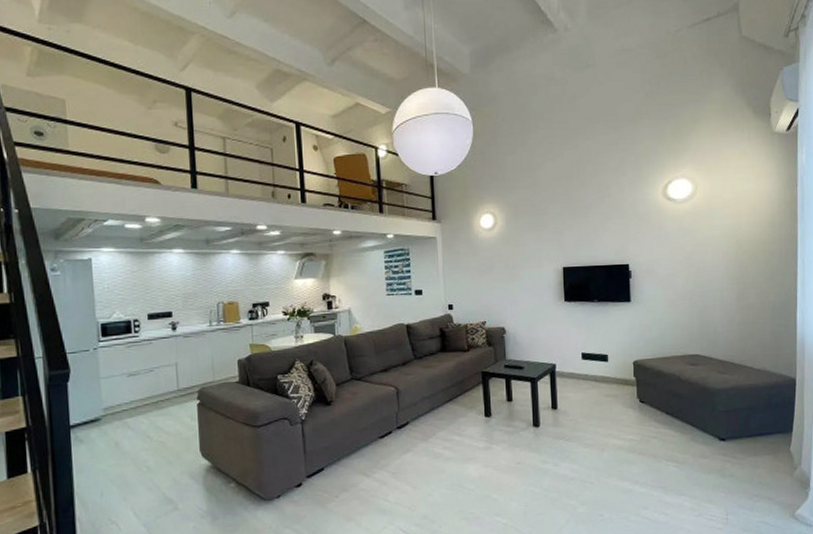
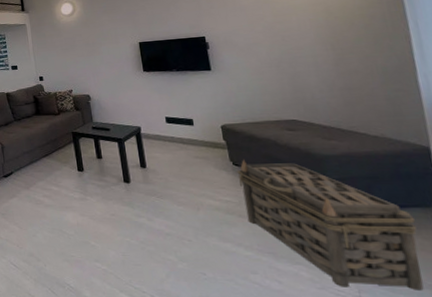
basket: none [642,396,776,512] -> present [236,159,424,291]

